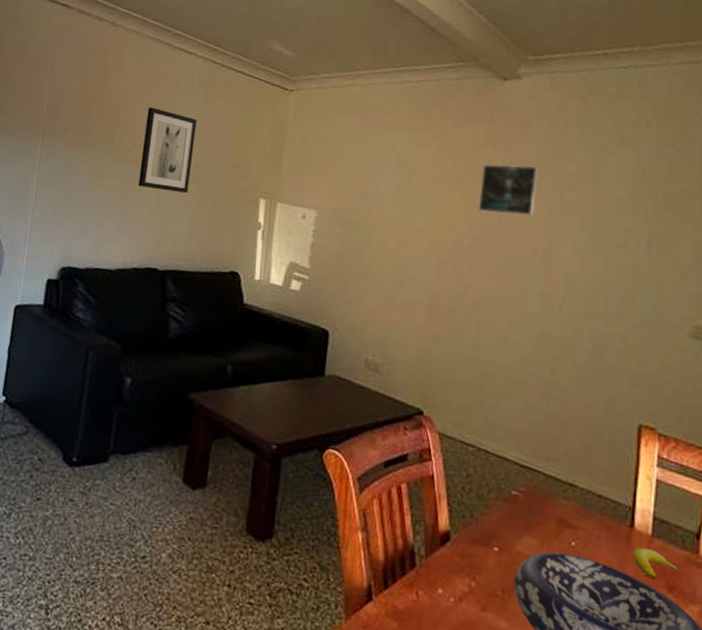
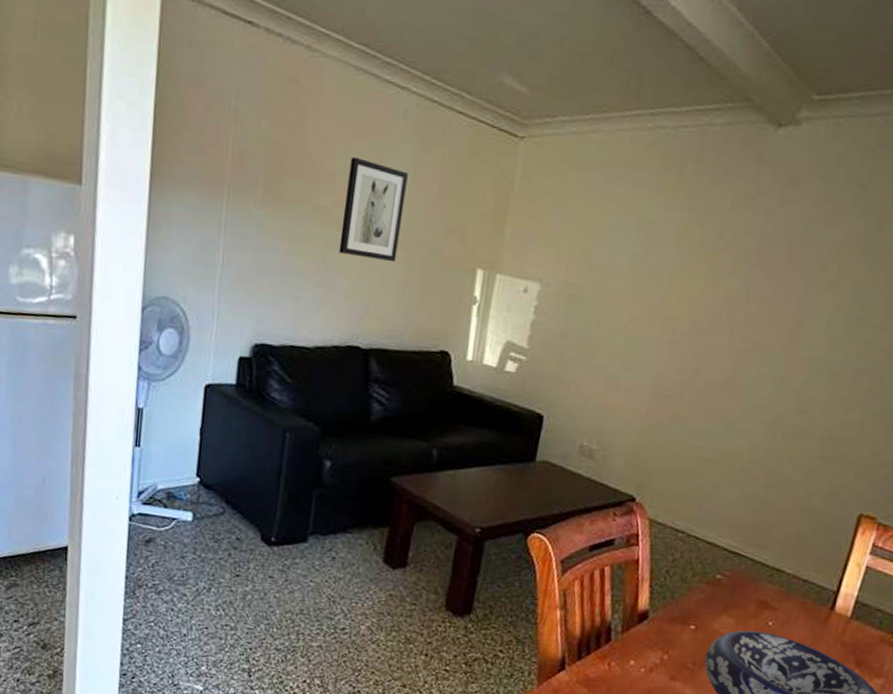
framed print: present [478,164,539,216] -> none [724,231,802,292]
banana: present [632,547,681,579] -> none [827,628,873,656]

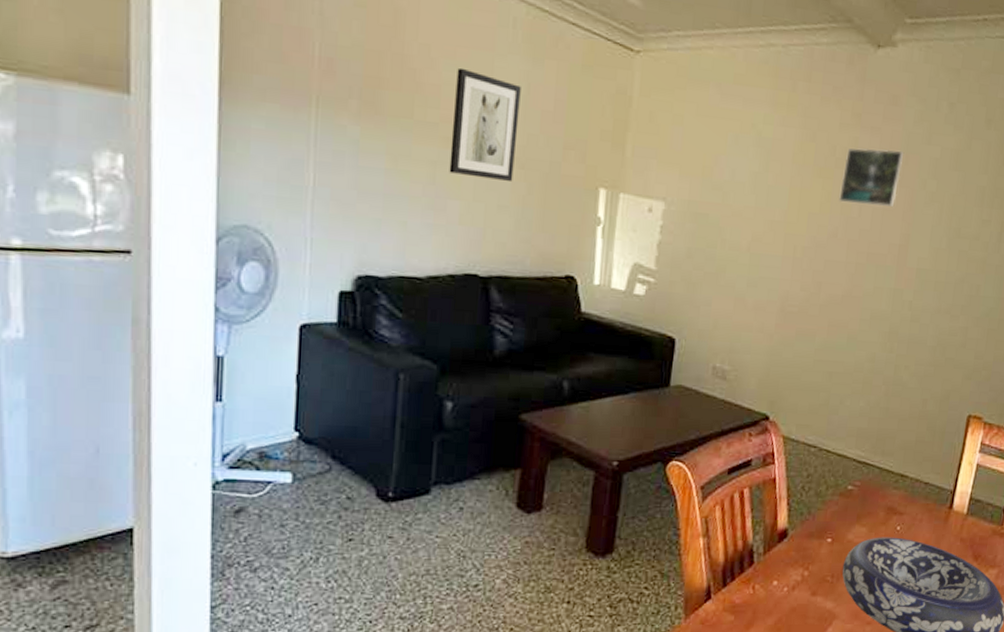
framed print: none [724,231,802,292] -> present [839,148,905,207]

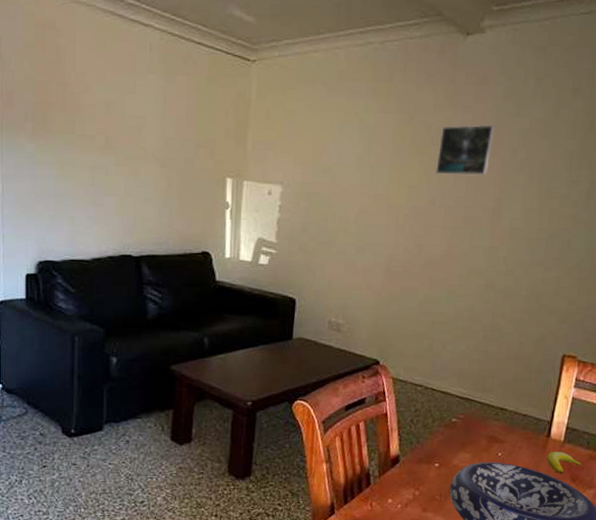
wall art: present [449,67,521,183] -> none [105,89,159,179]
banana: none [948,526,987,551] -> present [546,452,584,474]

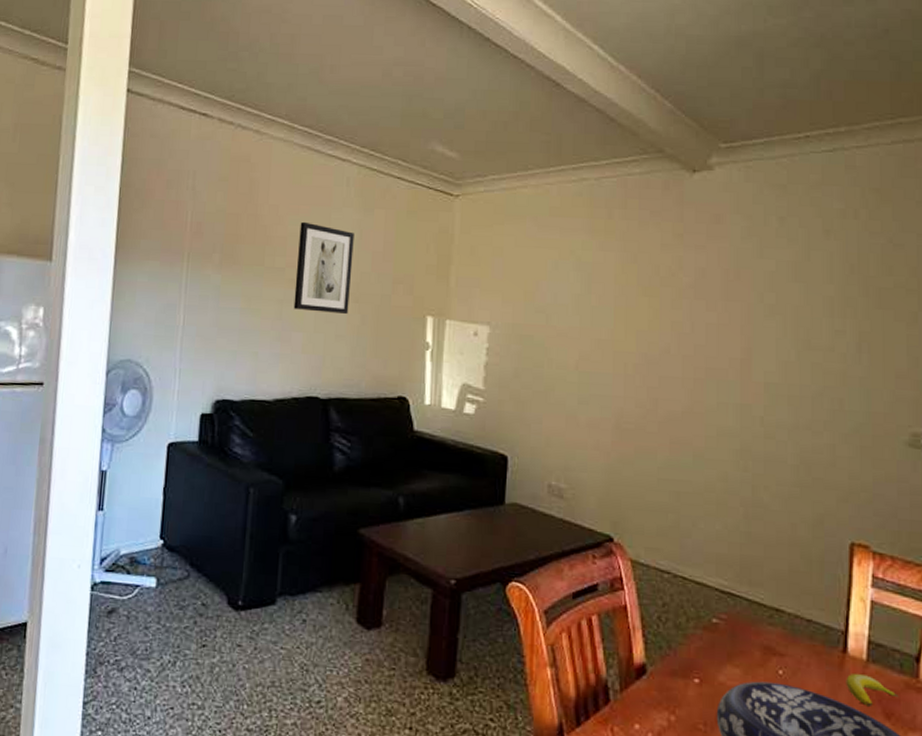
wall art: none [105,89,159,179] -> present [293,221,354,315]
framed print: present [435,124,495,175] -> none [668,265,735,321]

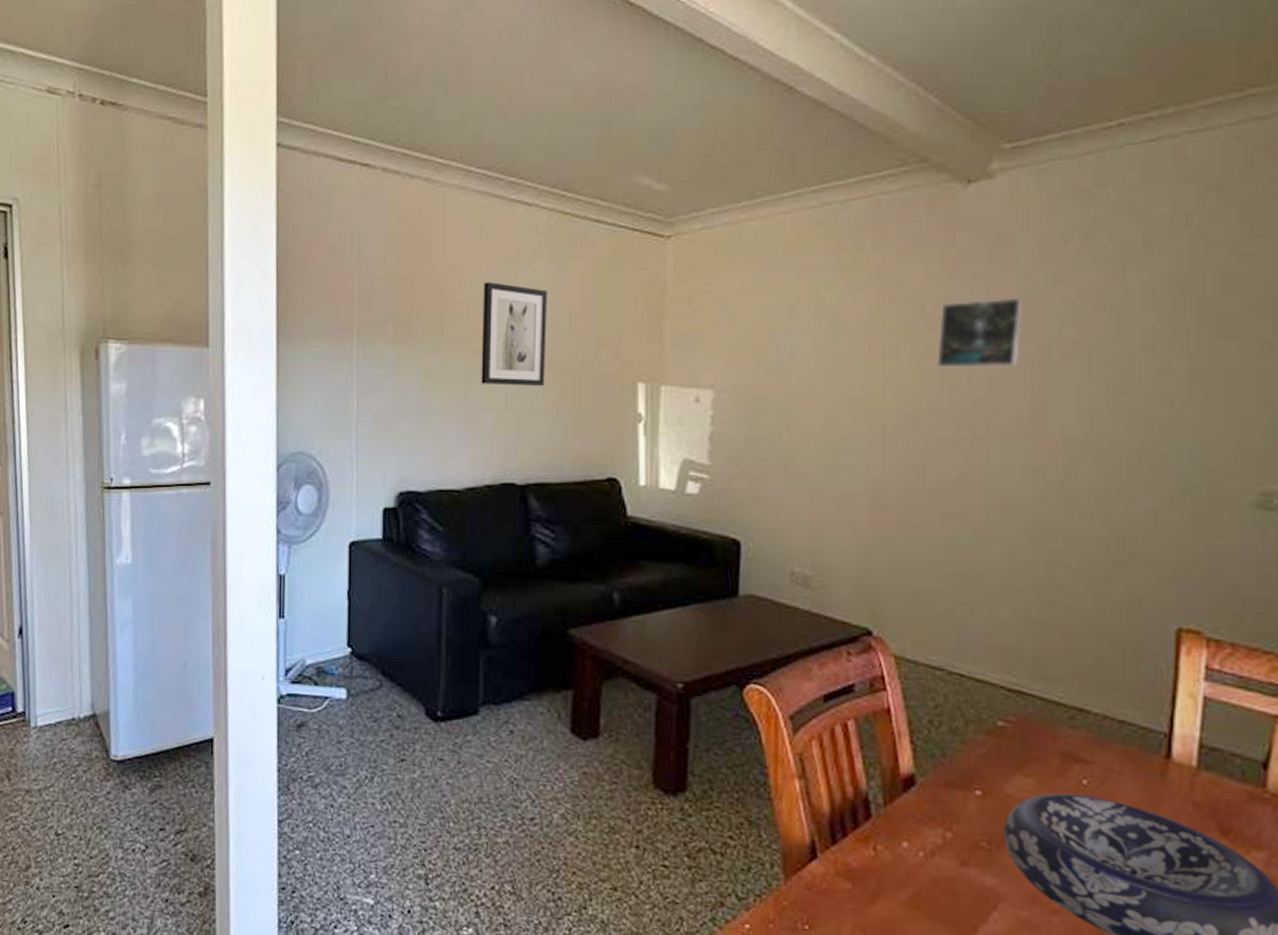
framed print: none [668,265,735,321] -> present [937,297,1024,368]
banana: present [846,674,899,707] -> none [1169,783,1240,821]

